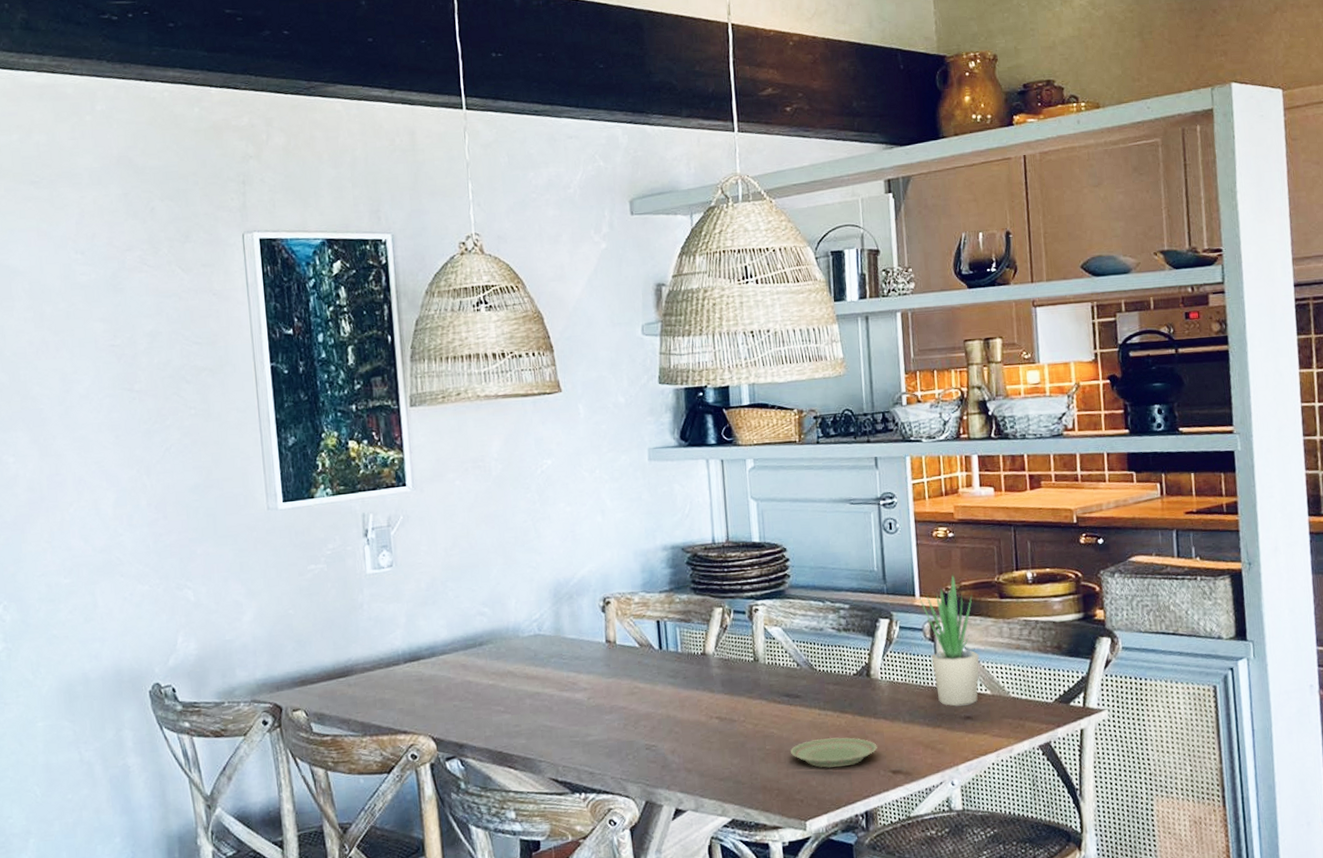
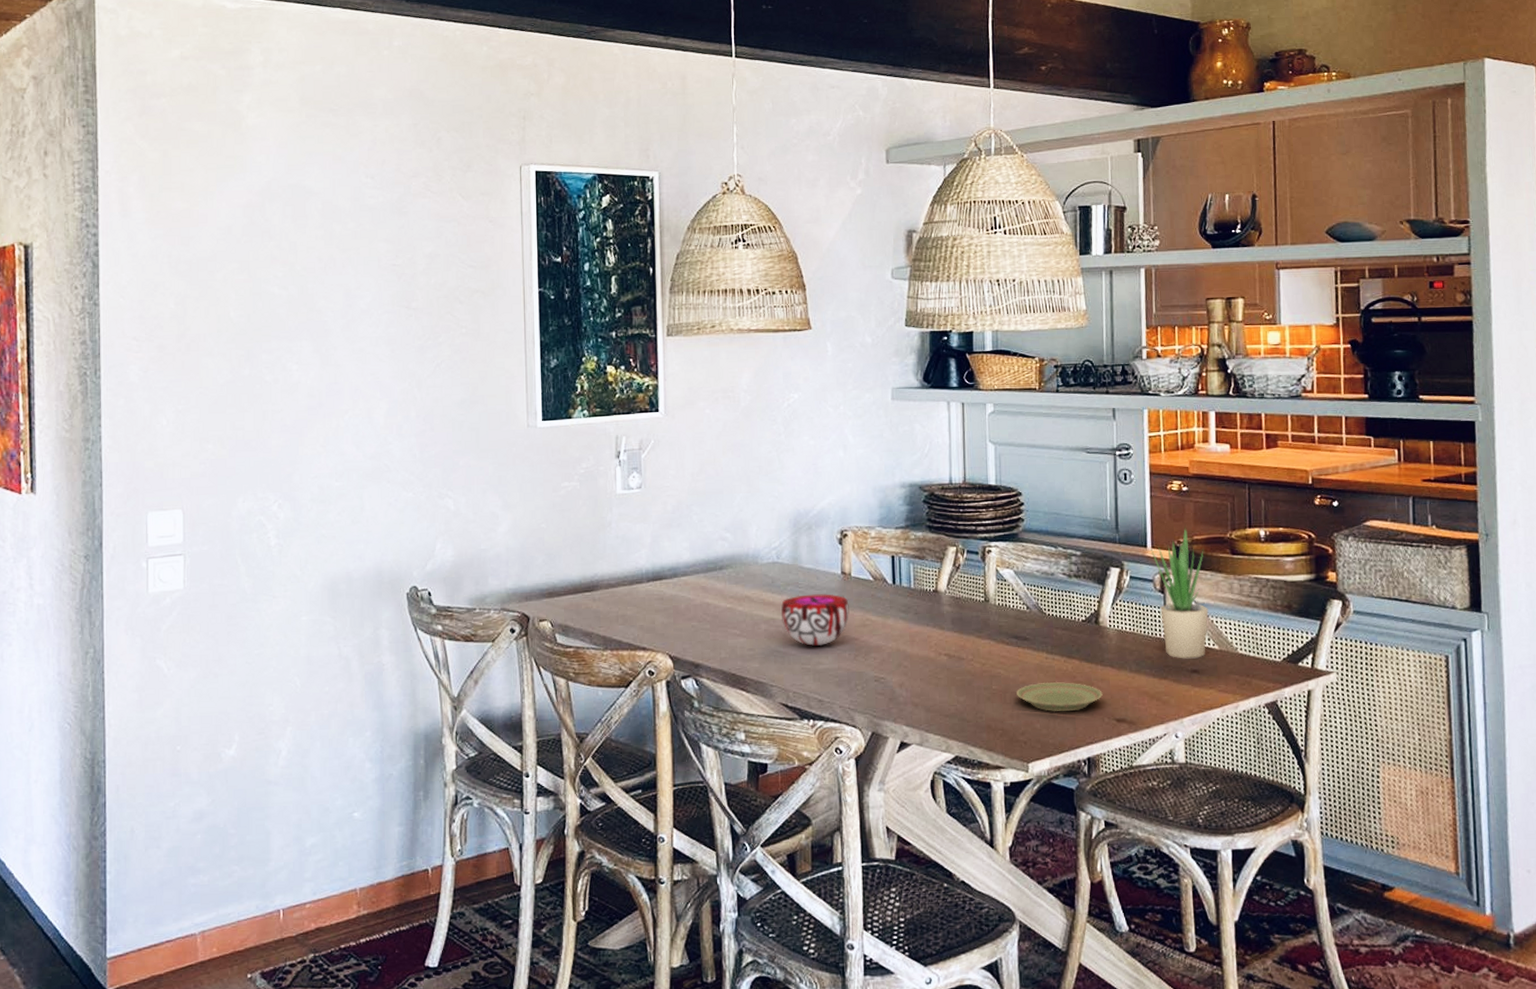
decorative bowl: none [545,664,617,718] -> present [780,594,850,646]

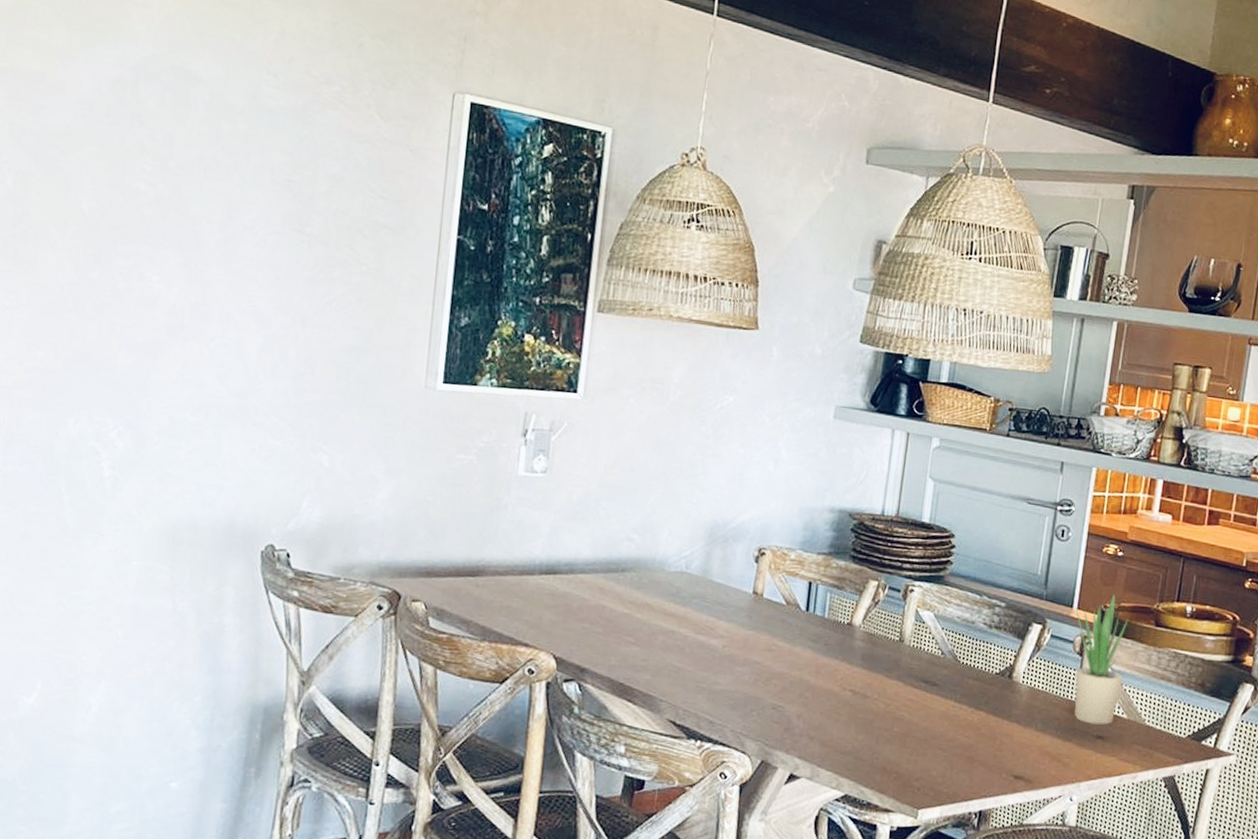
decorative bowl: present [780,594,850,646] -> none [681,610,757,665]
plate: present [1017,682,1103,712] -> none [917,730,1005,763]

